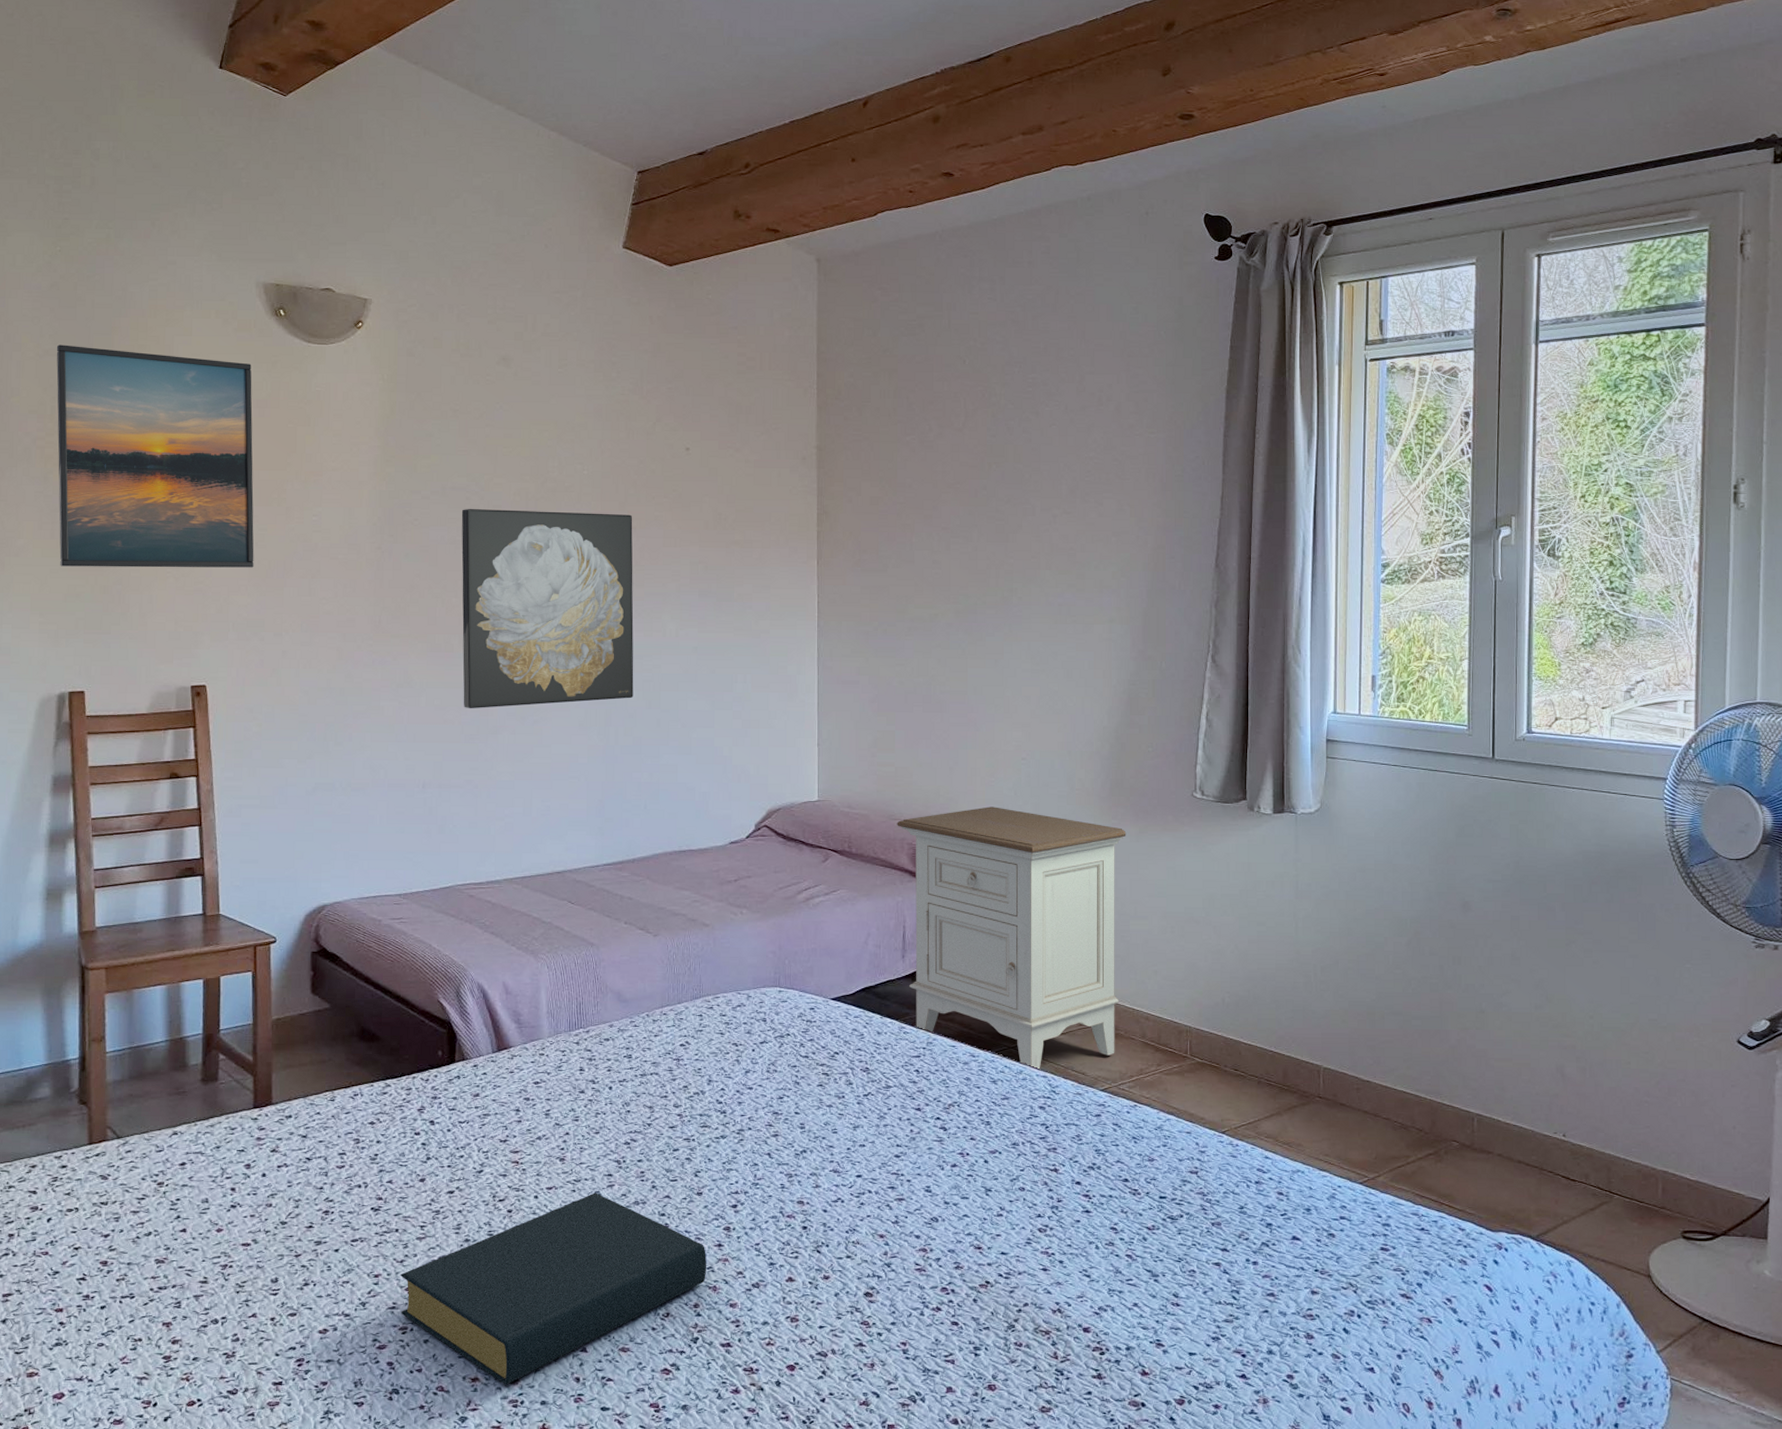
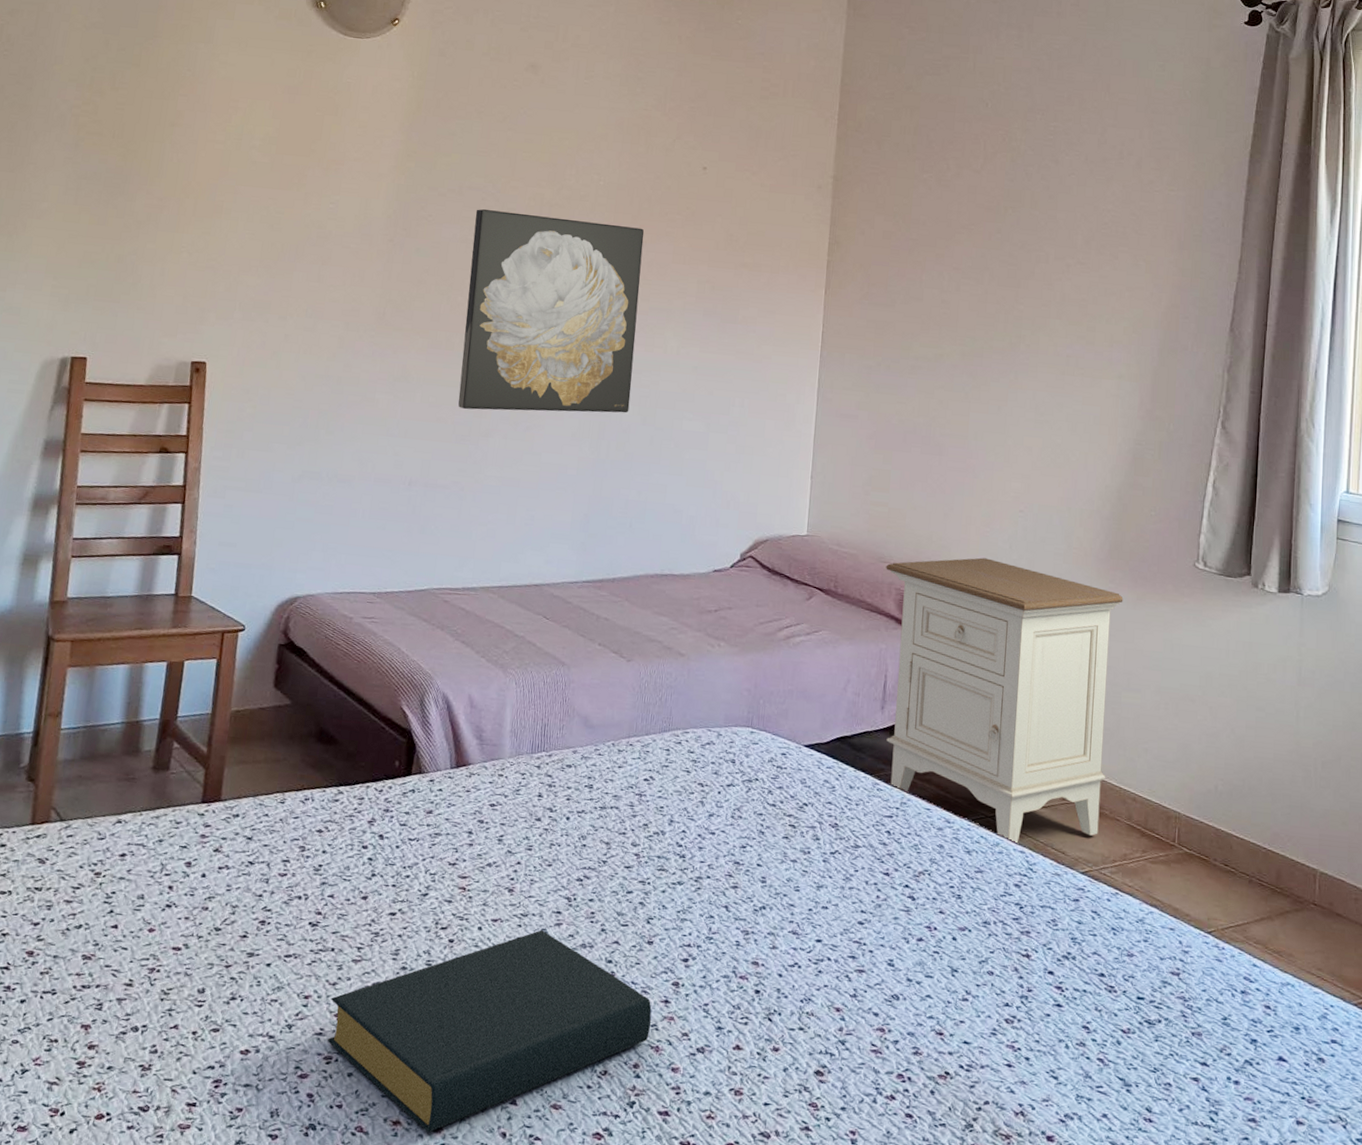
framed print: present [56,344,254,568] -> none [79,18,288,250]

